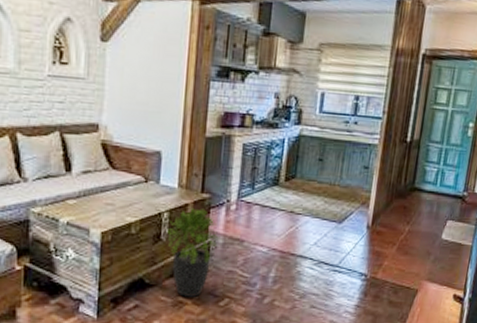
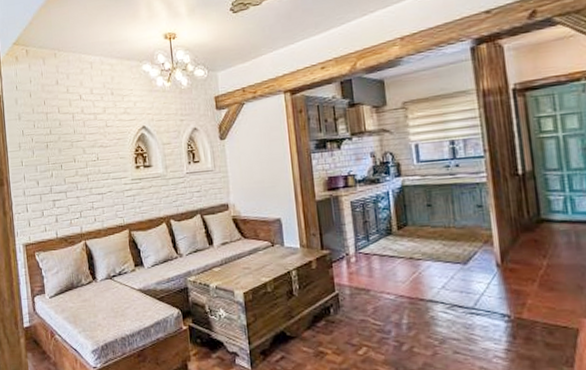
potted plant: present [166,208,223,297] -> none [297,264,350,347]

